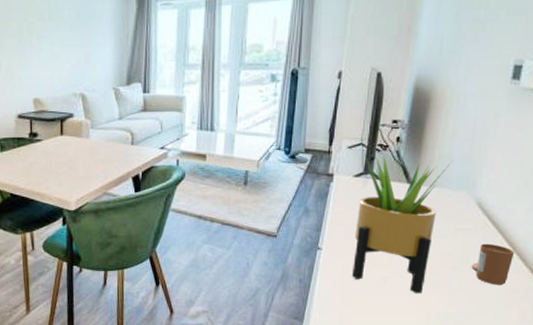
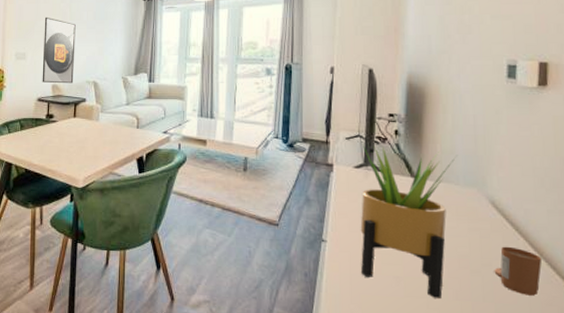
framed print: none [18,16,58,97] -> present [42,17,76,84]

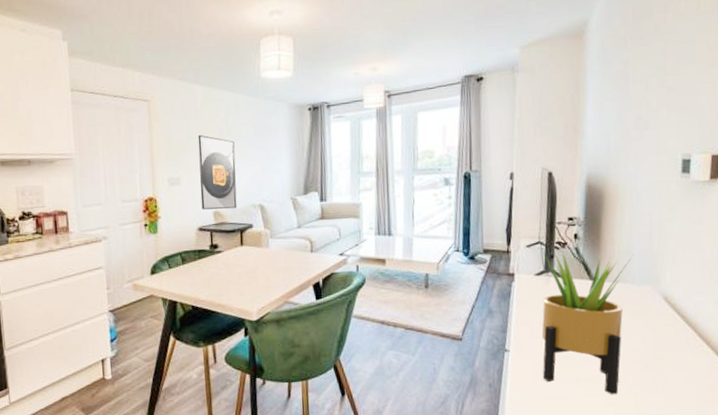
candle: present [494,246,543,296] -> none [665,338,709,383]

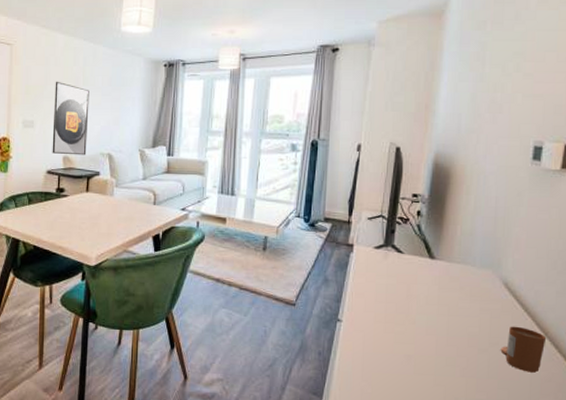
potted plant: present [541,248,631,395] -> none [374,222,473,377]
candle: none [665,338,709,383] -> present [500,326,547,373]

